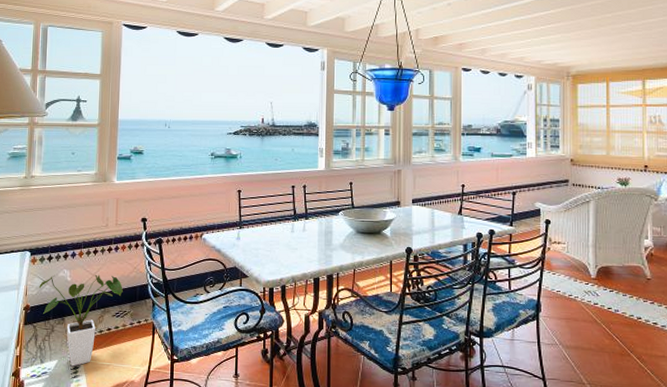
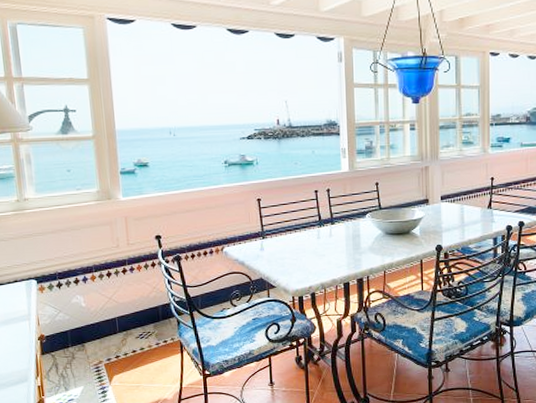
house plant: present [39,274,124,367] -> none [51,297,145,391]

